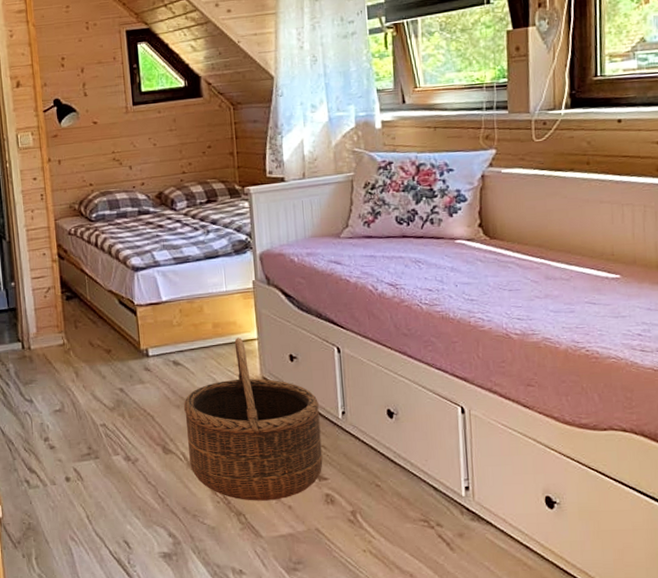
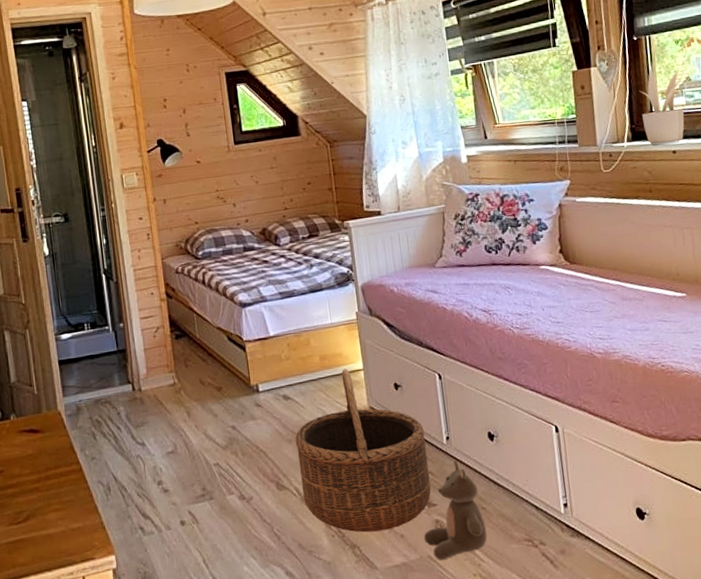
stuffed bear: none [313,435,380,534] -> present [424,459,488,561]
potted plant: none [583,21,635,112] -> present [639,62,685,145]

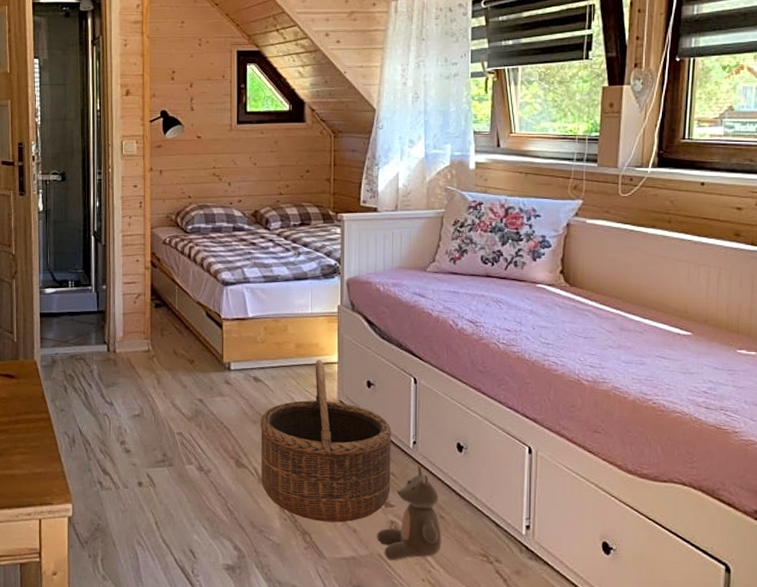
potted plant: present [639,62,685,145] -> none [673,86,723,173]

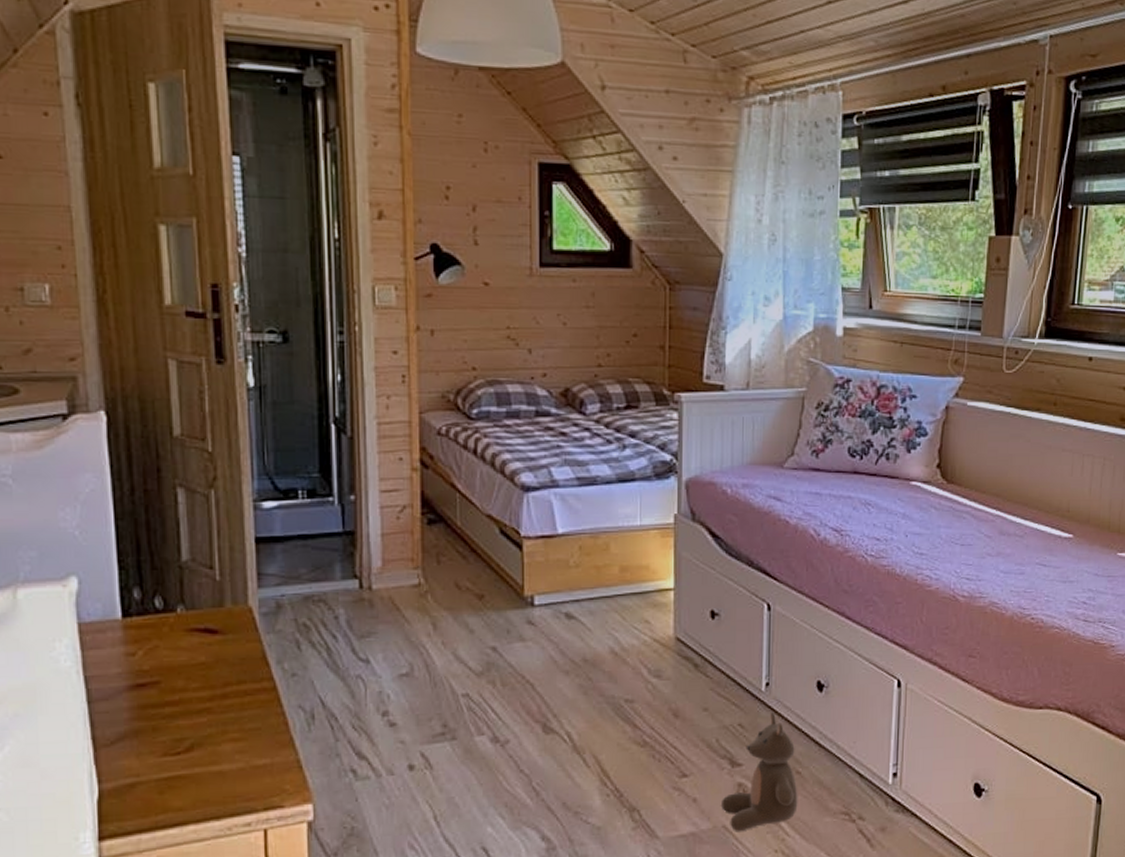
basket: present [260,360,391,523] -> none [575,586,740,793]

